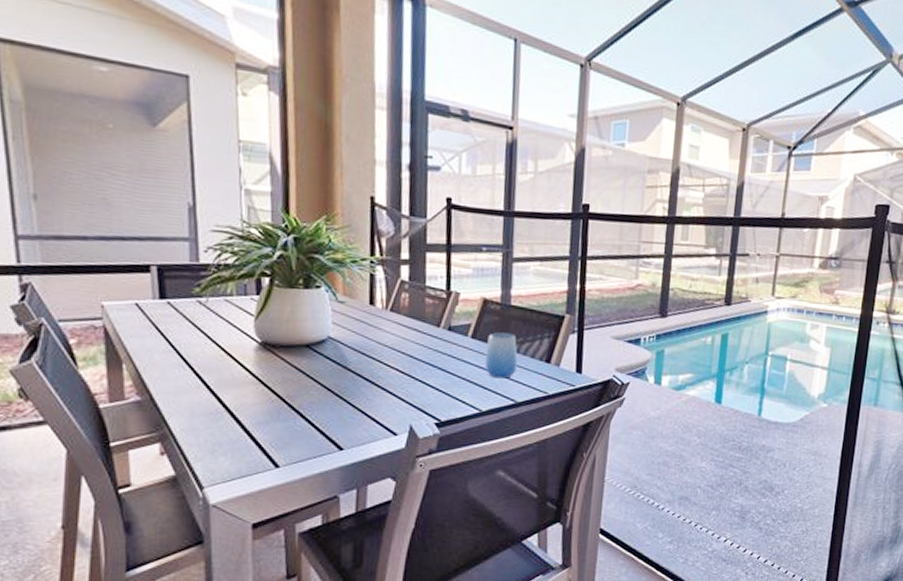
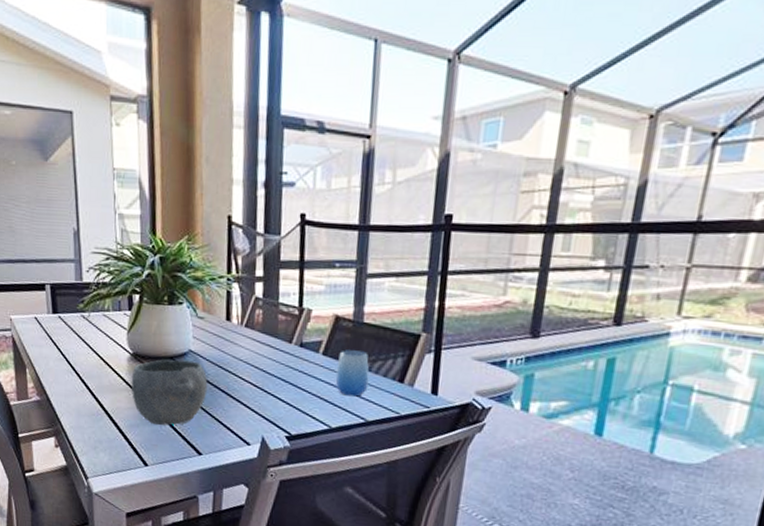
bowl: none [258,347,350,421] -> present [131,359,208,426]

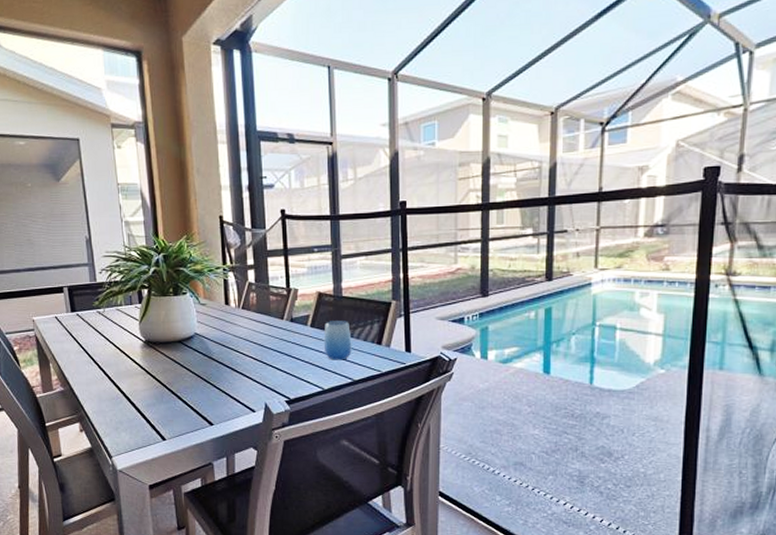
bowl: present [131,359,208,426] -> none [145,342,214,403]

